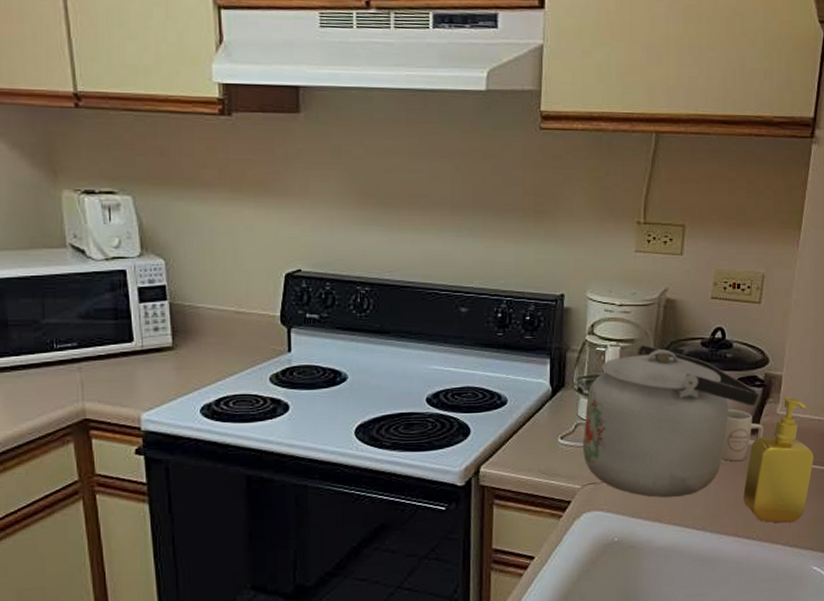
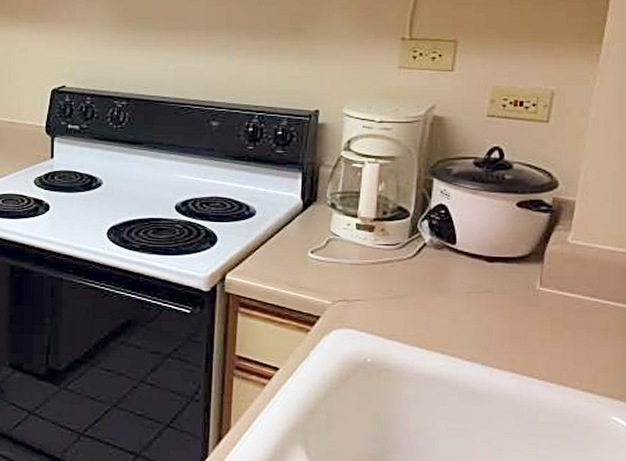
kettle: present [583,345,759,498] -> none [335,163,545,324]
mug: present [722,408,764,461] -> none [497,233,550,290]
soap dispenser: present [743,397,814,523] -> none [523,225,616,364]

